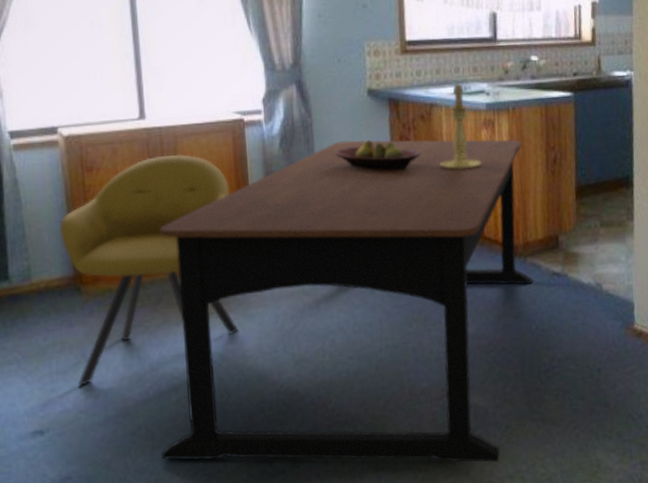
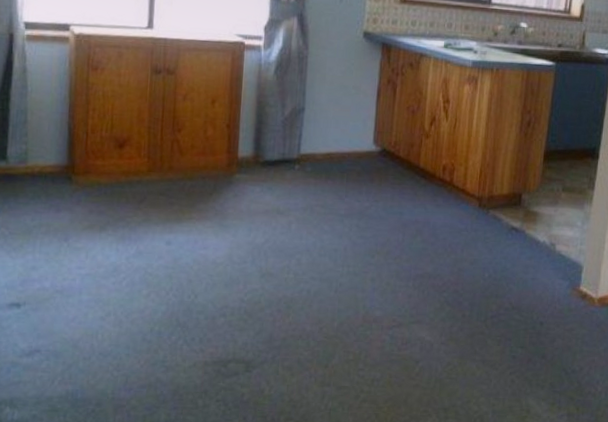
chair: present [60,154,239,386] -> none [58,65,223,268]
dining table: present [160,139,532,463] -> none [125,76,500,394]
fruit bowl: present [335,139,421,171] -> none [325,78,405,111]
candle holder: present [439,83,481,170] -> none [421,37,460,120]

